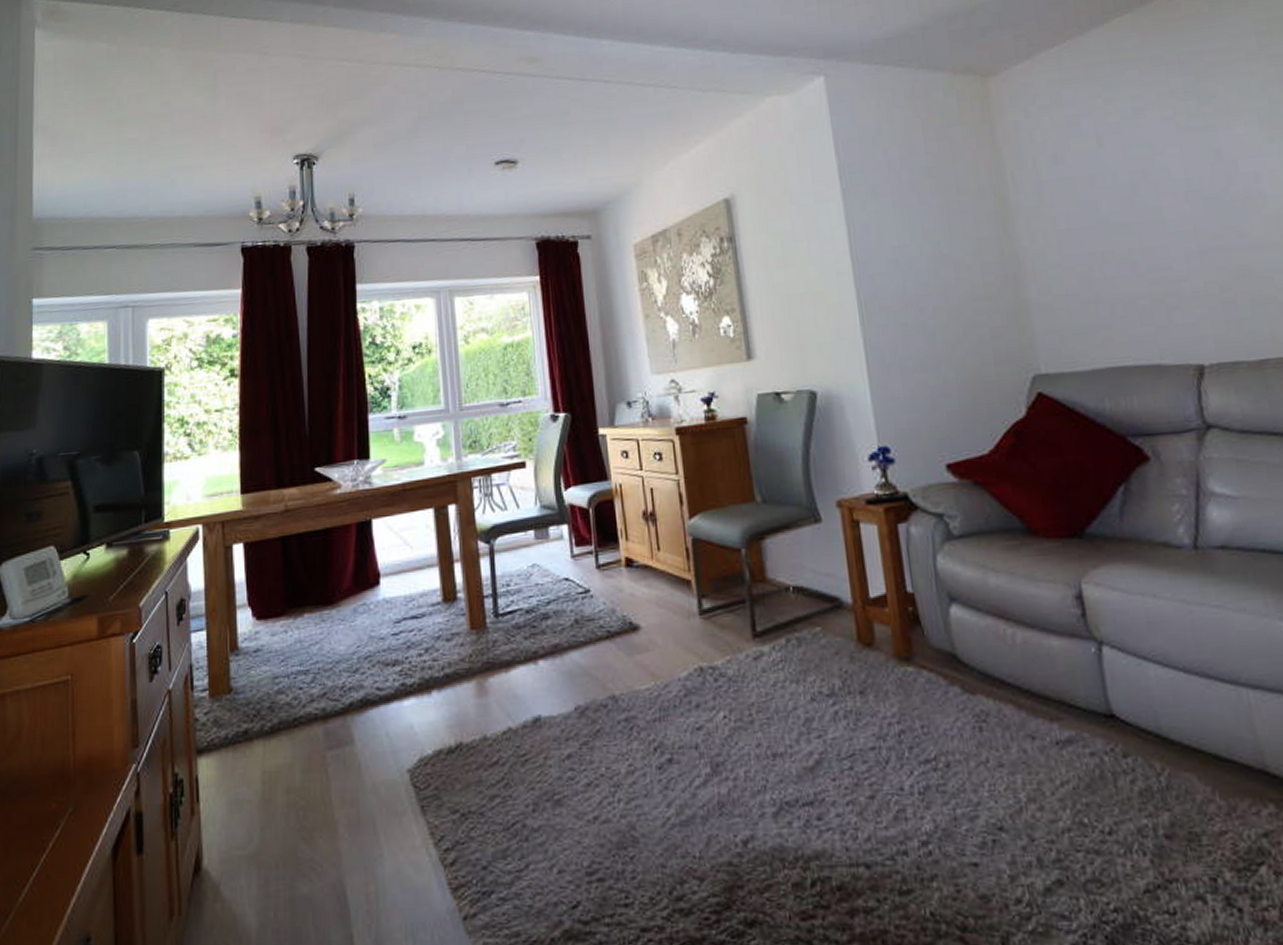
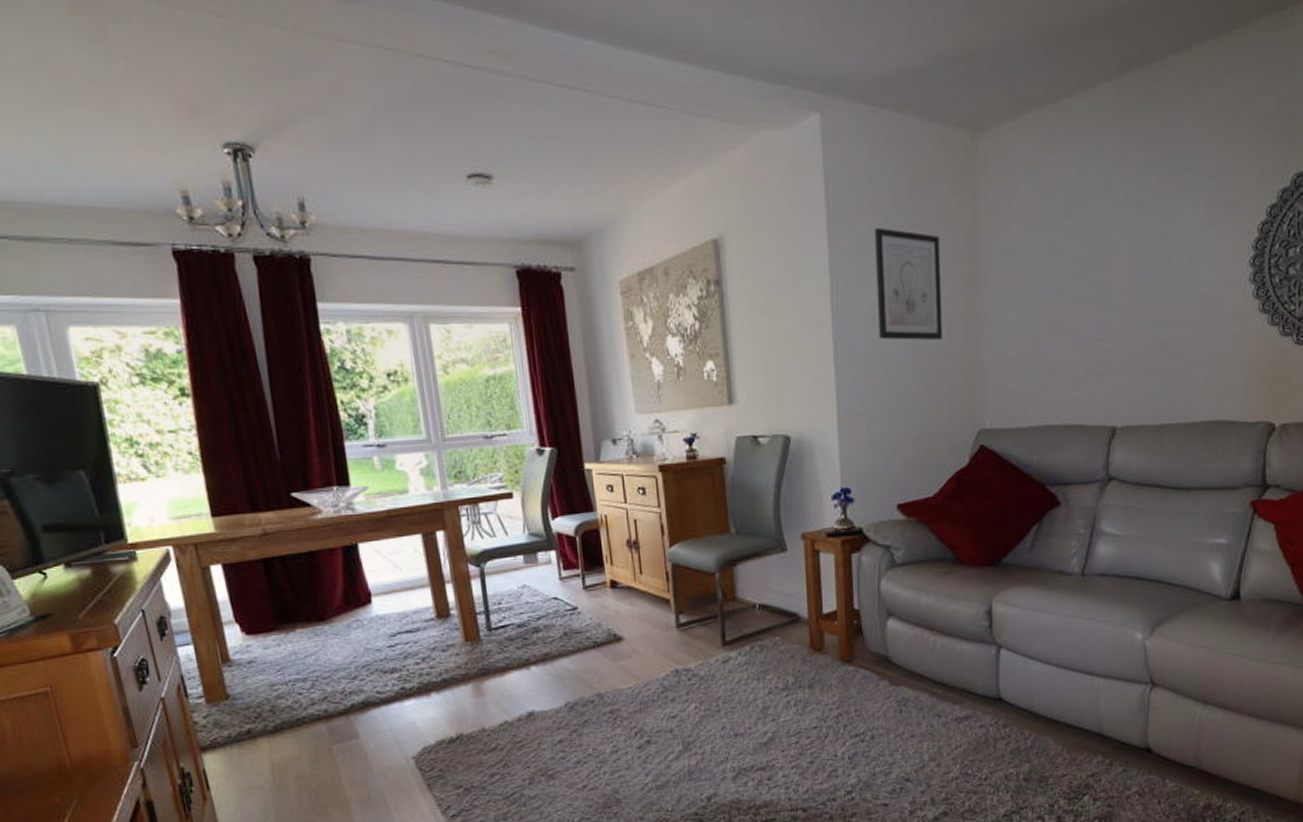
wall art: none [889,173,977,285] -> present [874,227,943,341]

